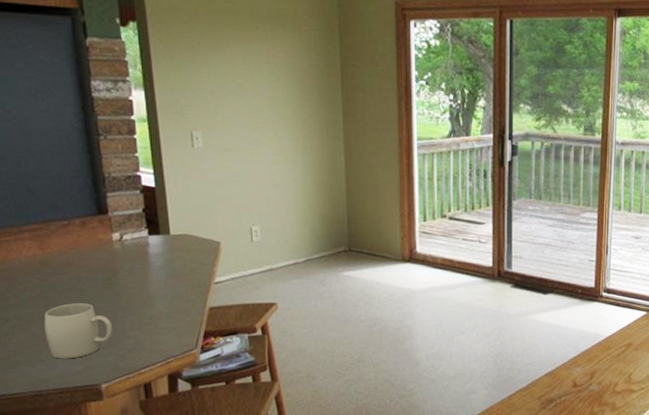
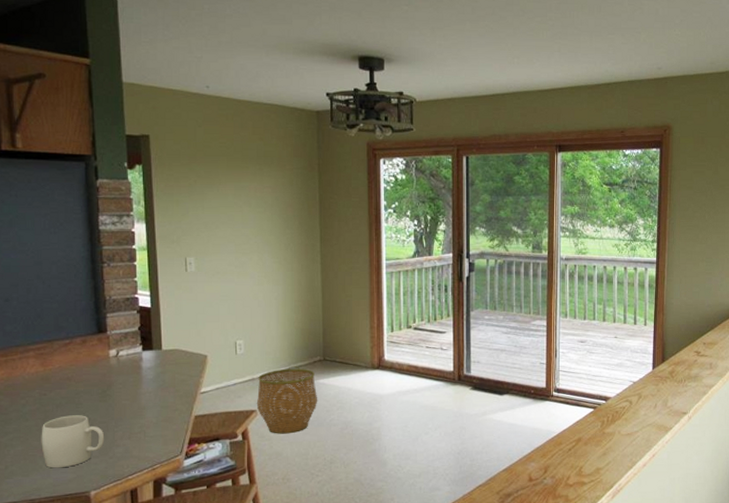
basket: none [276,256,344,330] -> present [256,366,318,434]

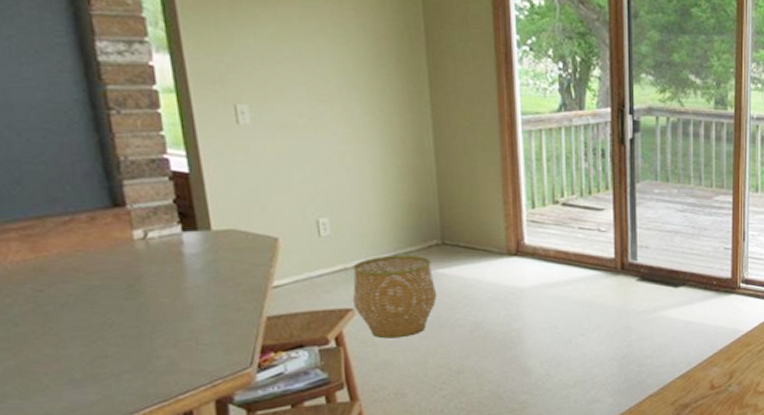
mug: present [41,415,105,468] -> none [41,317,139,388]

